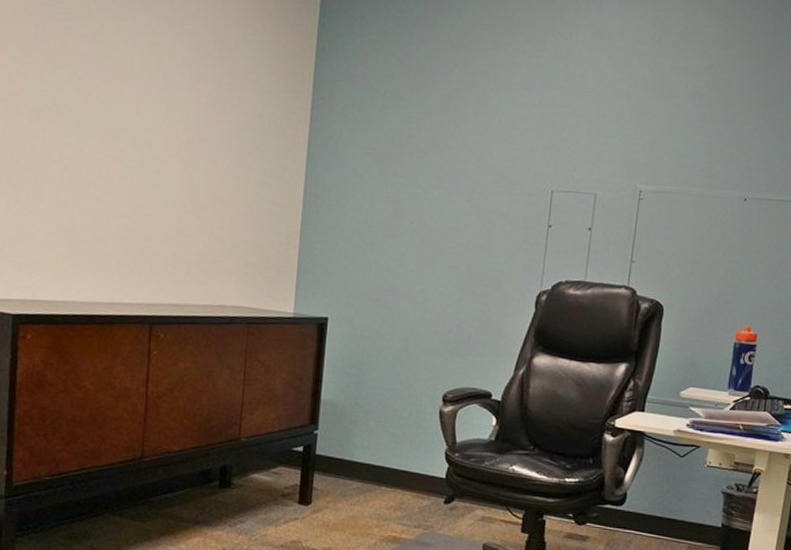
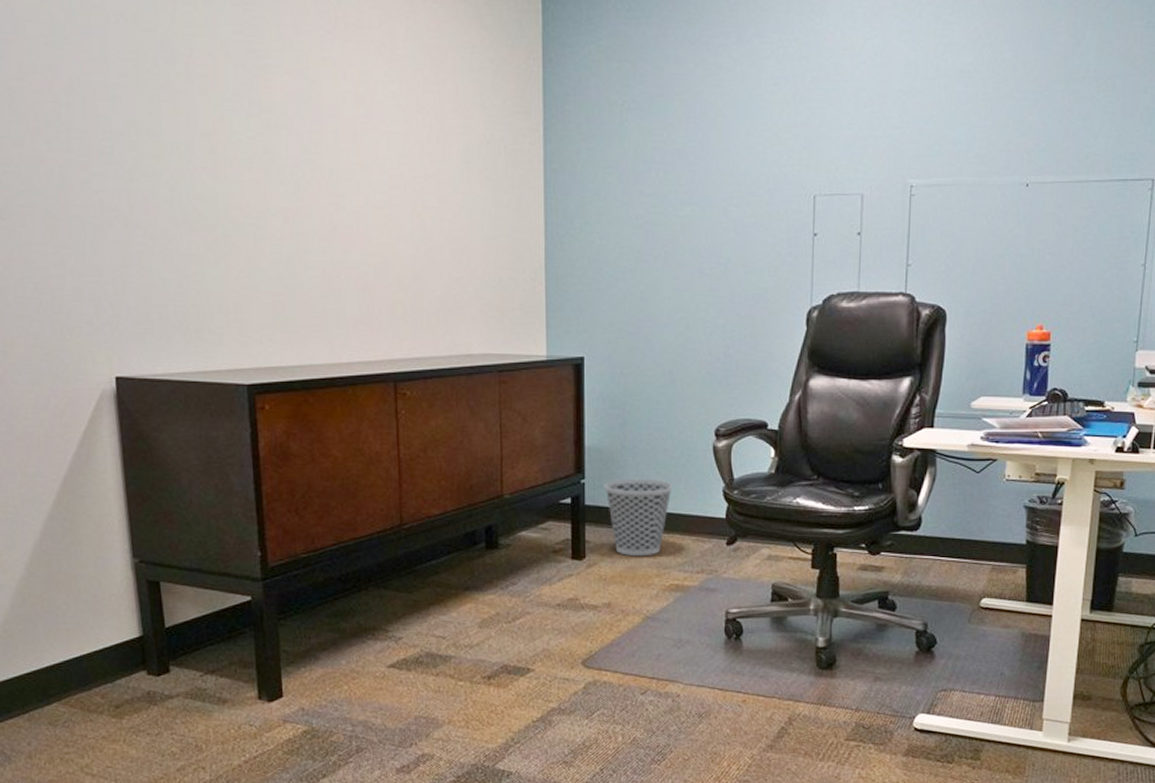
wastebasket: none [335,433,400,507] -> present [604,478,674,557]

